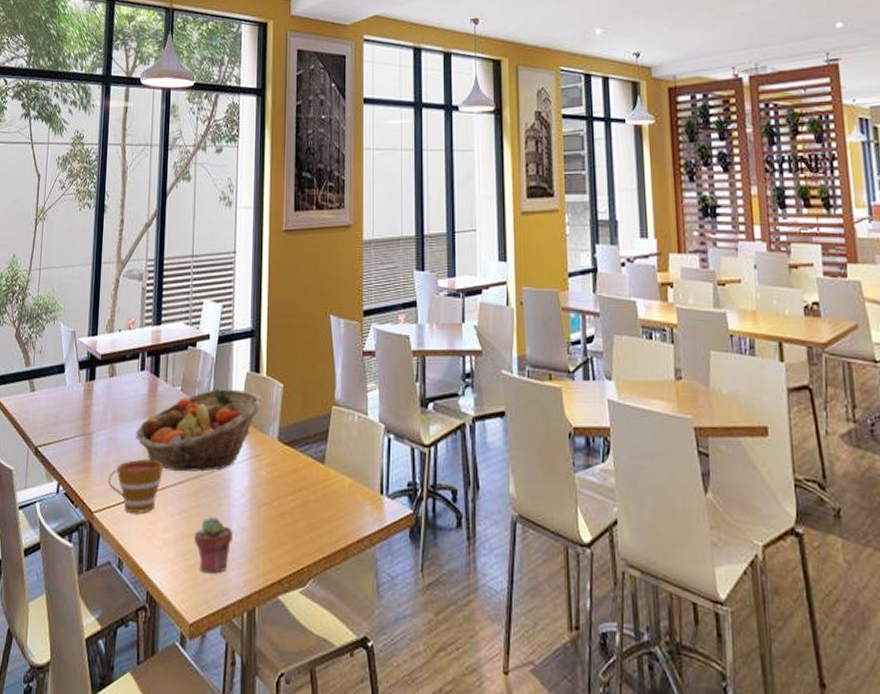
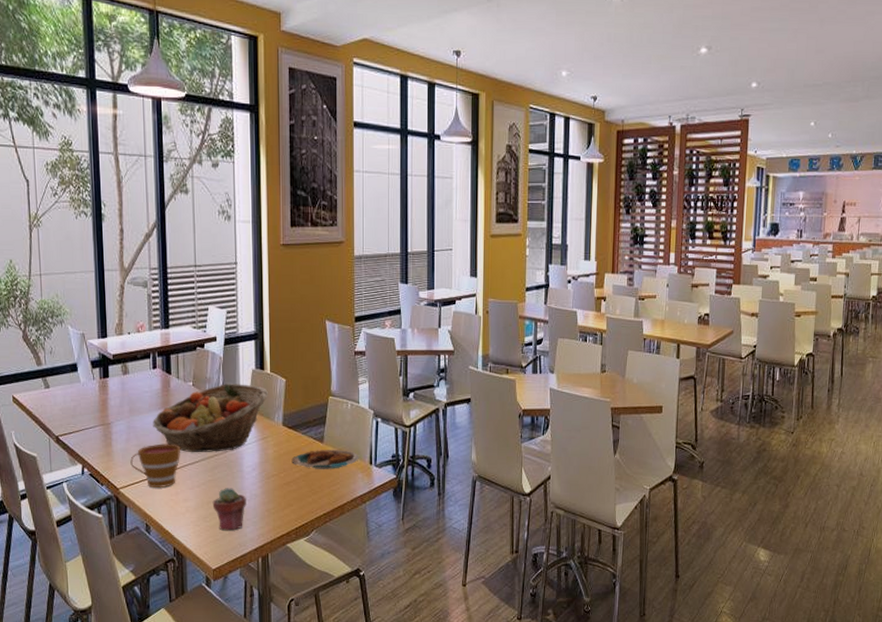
plate: none [287,473,368,500] -> present [291,450,359,470]

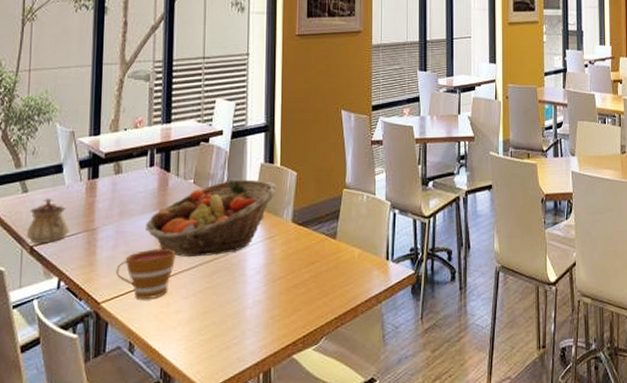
teapot: none [51,393,88,433] -> present [26,197,70,243]
potted succulent: present [212,488,246,531] -> none [209,294,248,345]
plate: present [291,450,359,470] -> none [300,246,375,269]

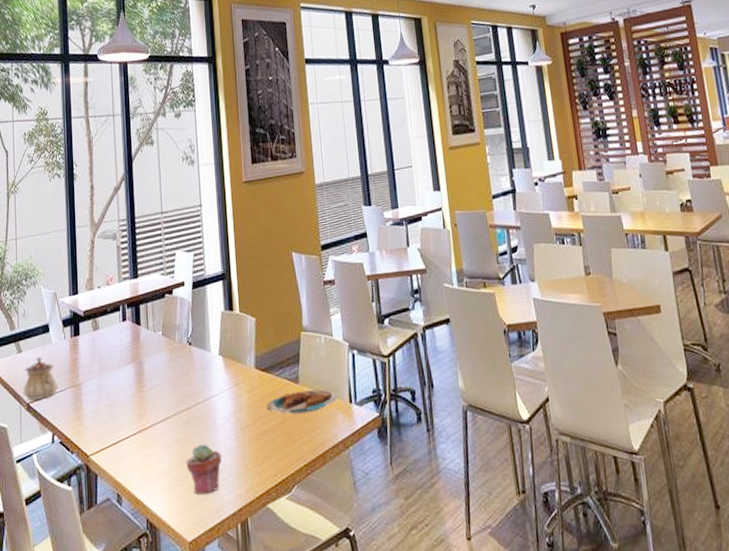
cup: present [116,248,176,299] -> none [101,400,152,451]
fruit basket: present [145,179,277,258] -> none [123,327,239,409]
potted succulent: none [209,294,248,345] -> present [186,444,222,495]
plate: none [300,246,375,269] -> present [266,389,338,415]

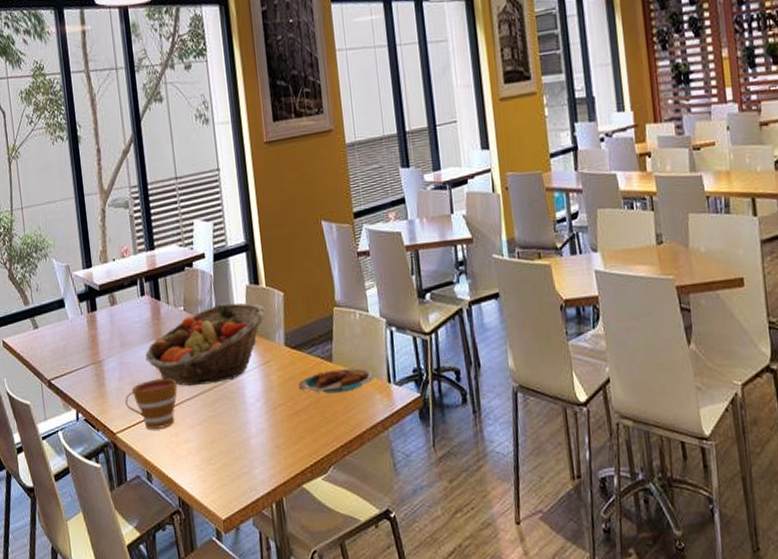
teapot: present [23,356,59,400] -> none [42,332,79,377]
cup: none [101,400,152,451] -> present [125,378,177,429]
fruit basket: none [123,327,239,409] -> present [145,302,266,387]
potted succulent: present [186,444,222,495] -> none [216,423,253,474]

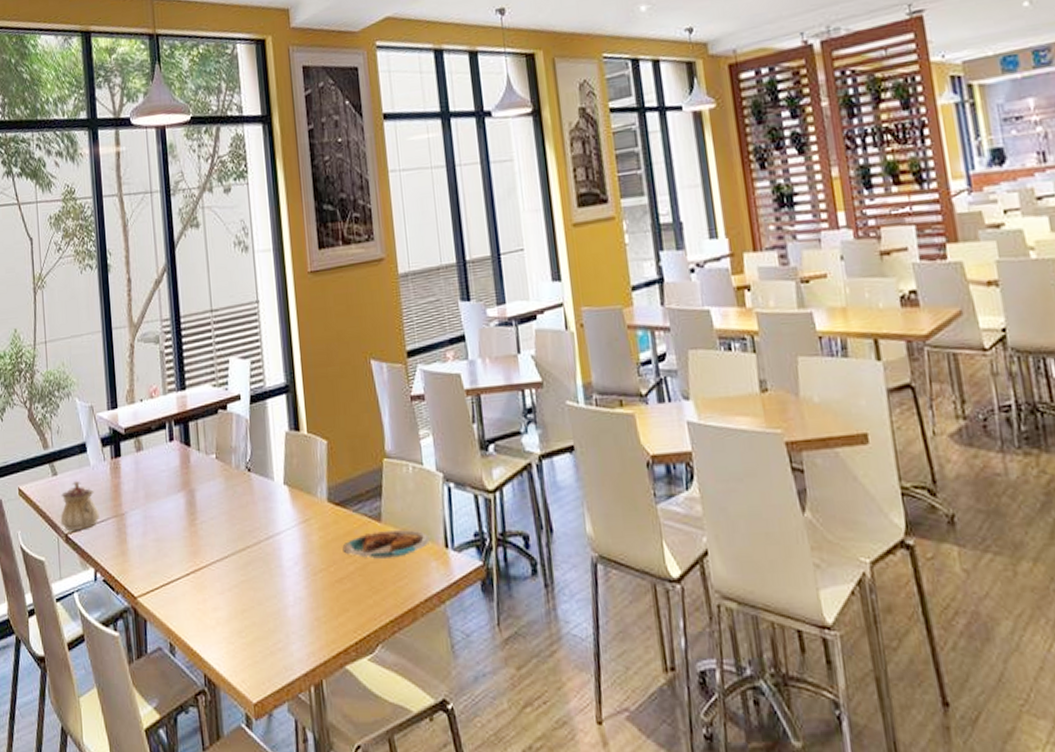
teapot: none [42,332,79,377] -> present [60,480,100,530]
cup: present [125,378,177,429] -> none [148,535,207,594]
fruit basket: present [145,302,266,387] -> none [172,451,307,546]

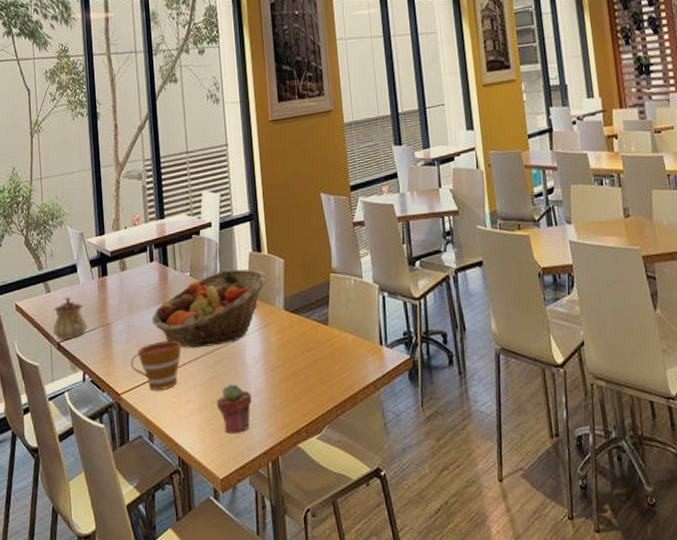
cup: none [148,535,207,594] -> present [131,340,181,390]
fruit basket: none [172,451,307,546] -> present [152,269,267,349]
potted succulent: none [247,590,290,649] -> present [216,384,252,434]
plate: present [342,530,431,560] -> none [296,331,368,357]

